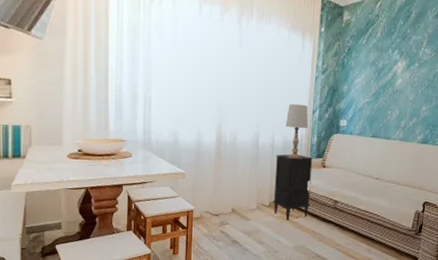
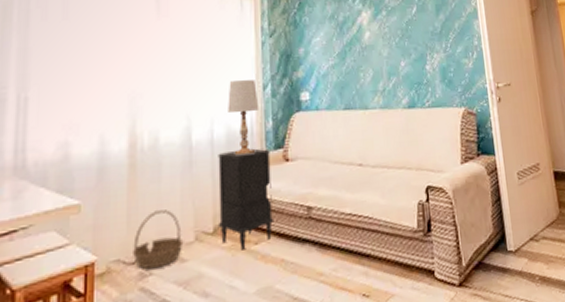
basket: none [217,185,249,221] -> present [133,209,184,270]

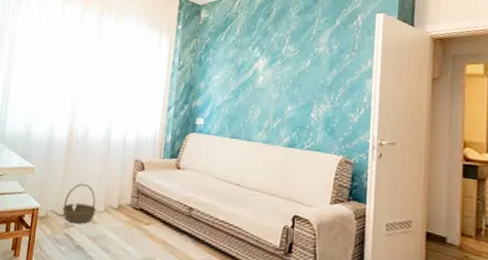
nightstand: present [218,148,274,250] -> none [121,152,167,227]
table lamp: present [228,80,259,156] -> none [139,100,163,158]

